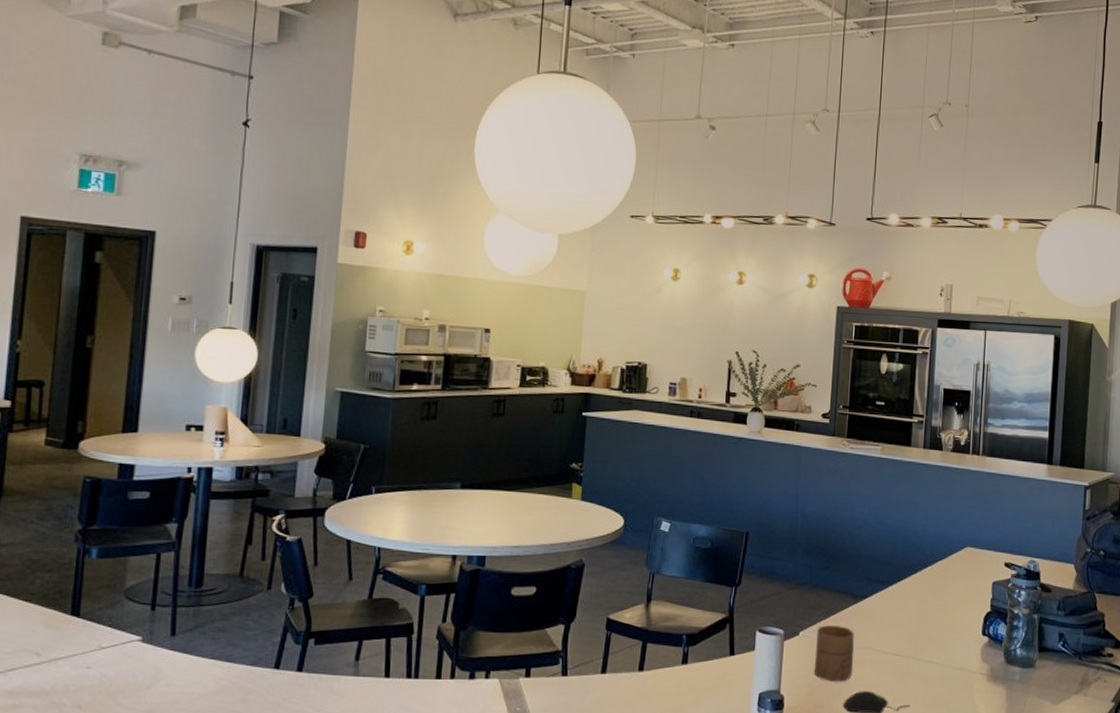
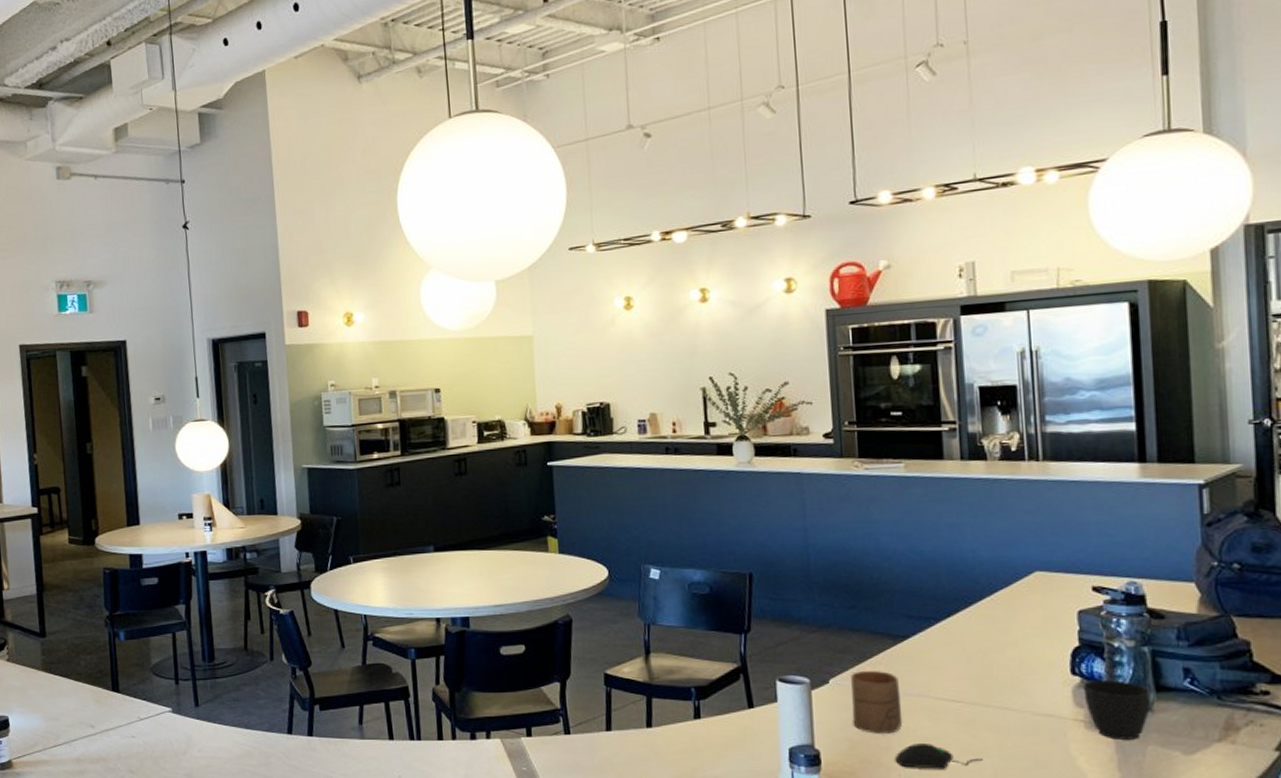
cup: none [989,641,1035,691] -> present [1083,680,1151,740]

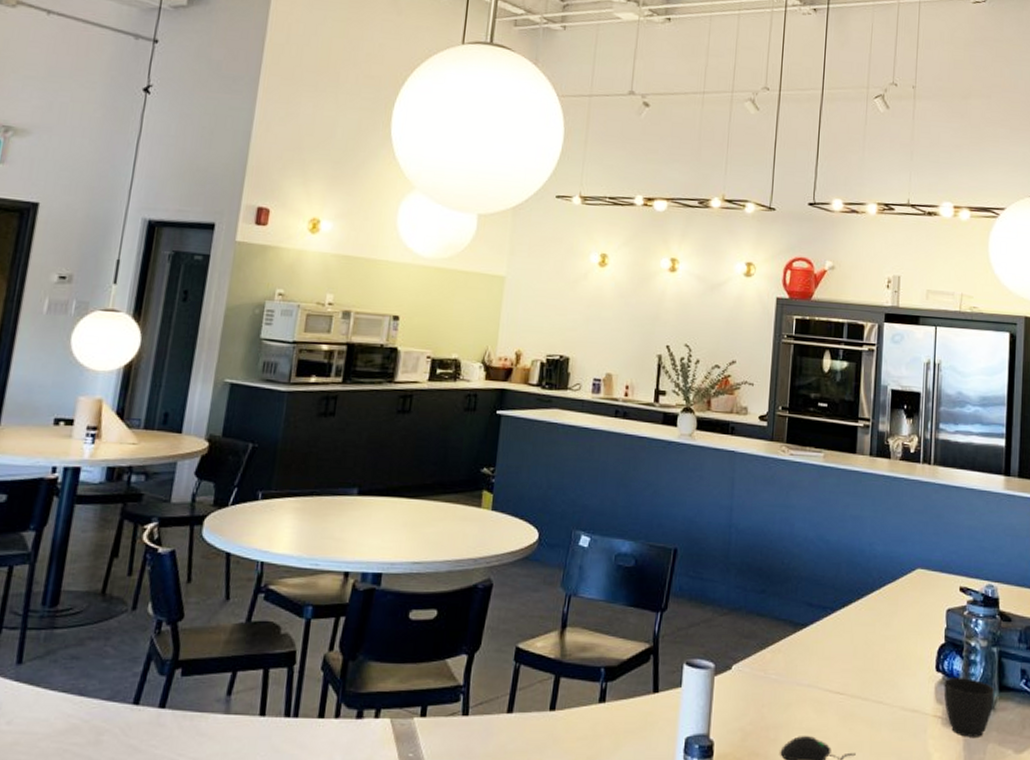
cup: present [851,671,902,734] -> none [747,658,794,725]

